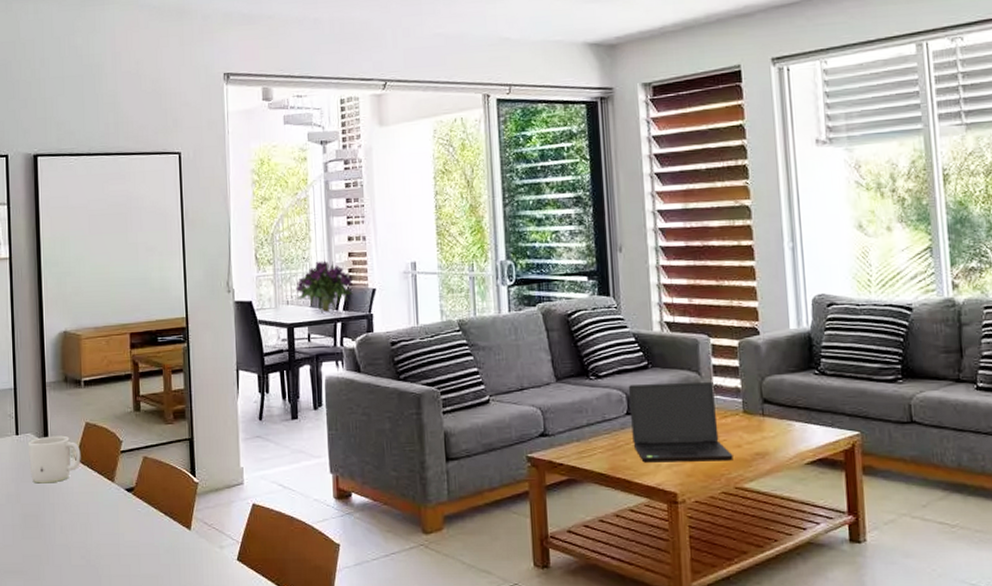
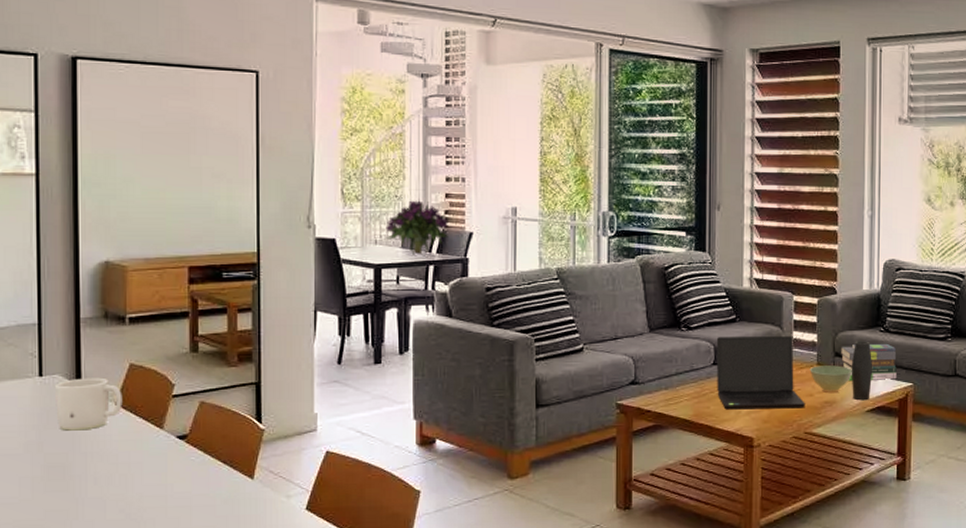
bowl: none [735,413,785,444] -> present [809,365,852,394]
books: none [770,387,839,431] -> present [841,343,897,382]
vase: none [783,385,810,452] -> present [851,341,873,401]

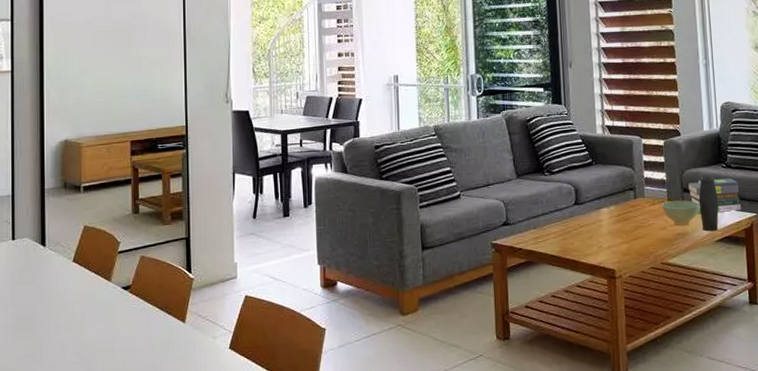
mug: present [55,377,123,431] -> none [25,239,78,286]
bouquet: present [386,200,448,256] -> none [290,74,342,122]
laptop: present [716,336,805,409] -> none [576,176,660,244]

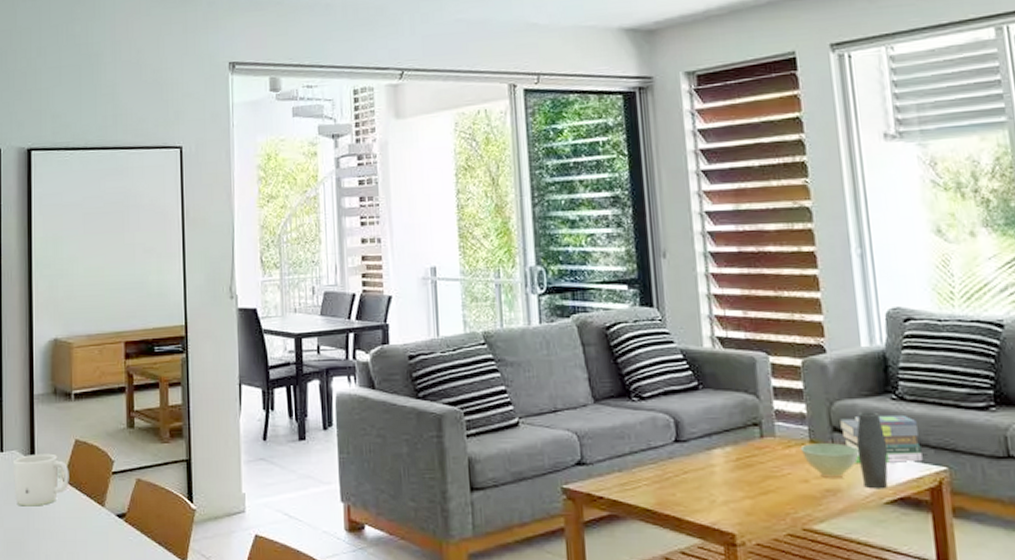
mug: none [25,239,78,286] -> present [14,453,69,506]

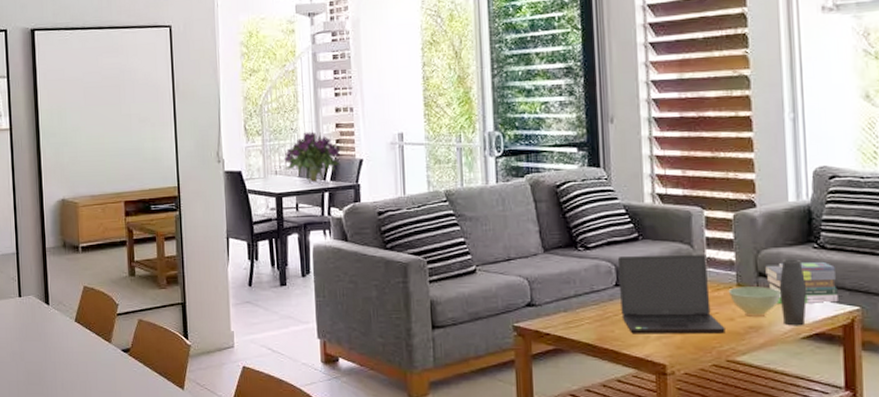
mug: present [14,453,69,506] -> none [31,298,80,343]
bouquet: none [304,265,367,324] -> present [284,132,340,185]
laptop: none [676,407,800,496] -> present [617,255,725,333]

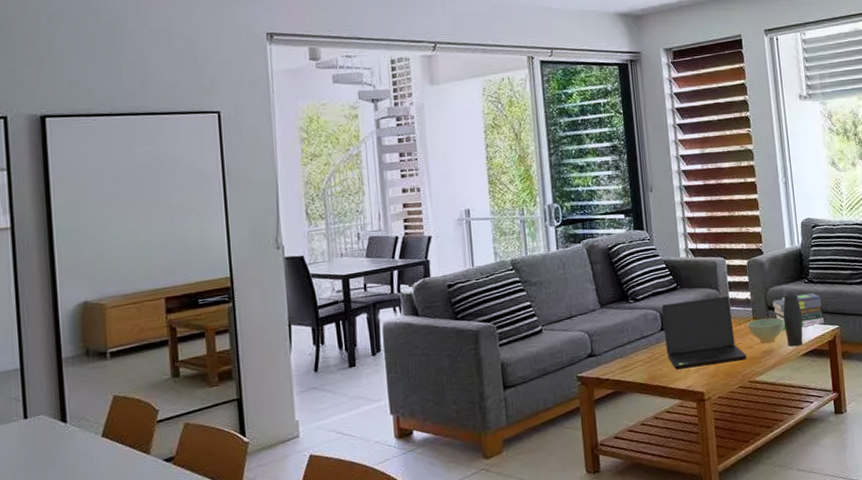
bouquet: present [284,132,340,185] -> none [350,213,409,264]

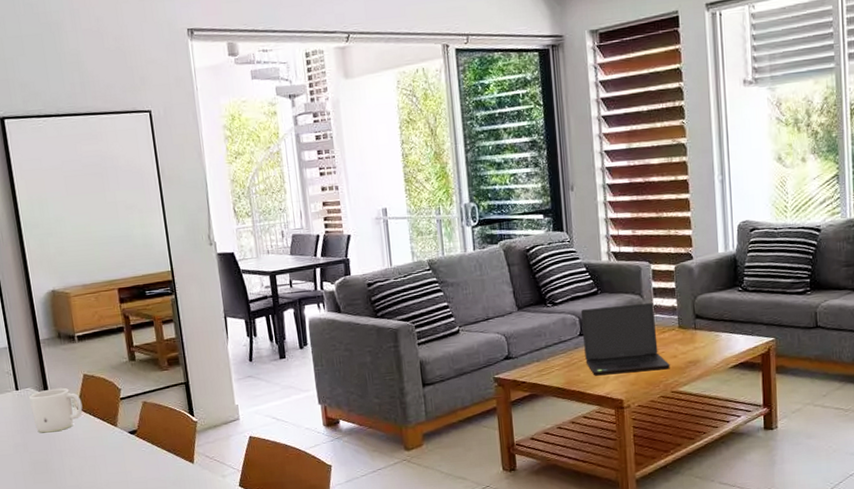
mug: none [41,412,109,468] -> present [29,387,83,433]
bowl: present [747,318,785,344] -> none [671,327,713,354]
books: present [772,292,824,331] -> none [701,301,758,341]
vase: present [783,292,803,347] -> none [712,301,734,358]

